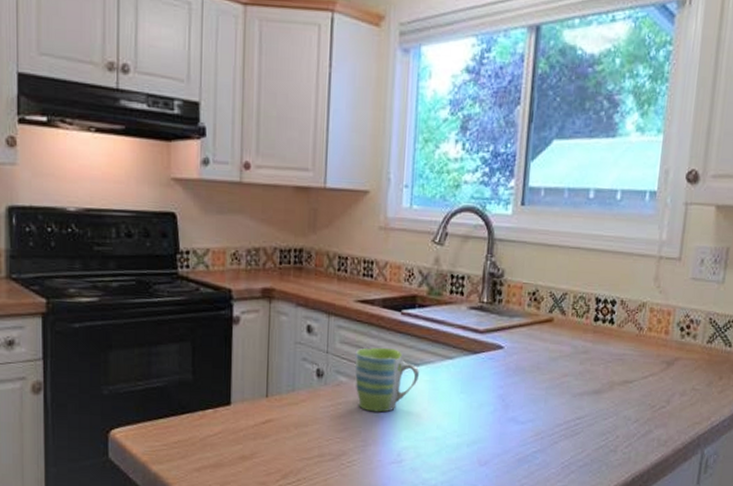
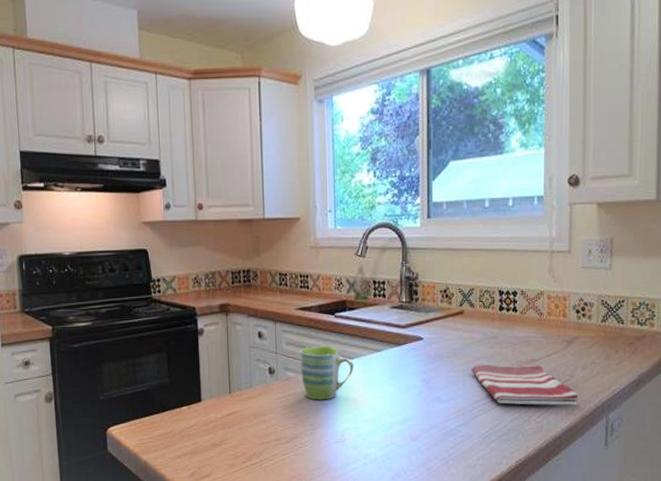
dish towel: none [555,383,674,437] -> present [471,365,580,406]

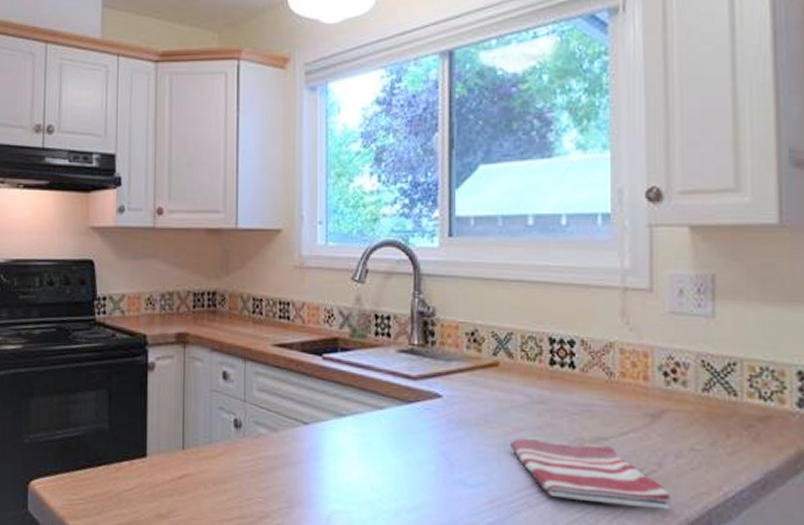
mug: present [299,345,354,400] -> none [274,395,346,469]

